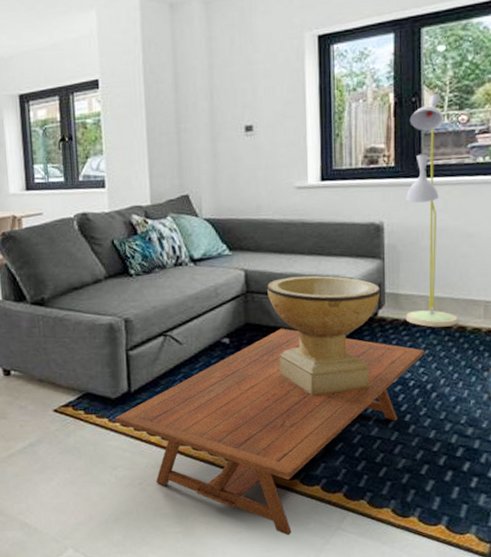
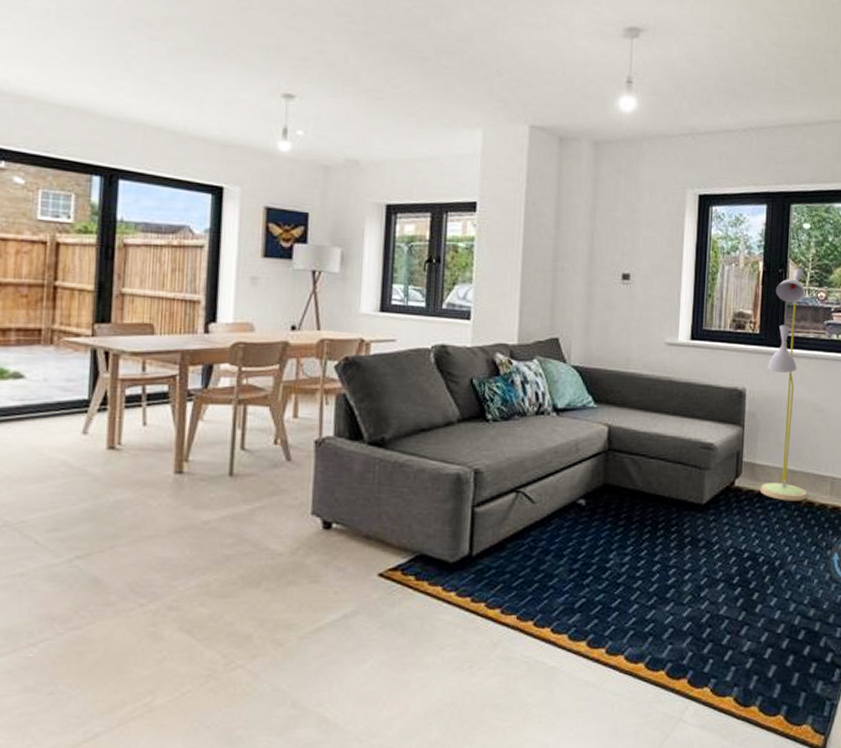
coffee table: present [114,328,424,536] -> none [449,492,775,730]
decorative bowl: present [267,275,381,396] -> none [629,437,739,568]

